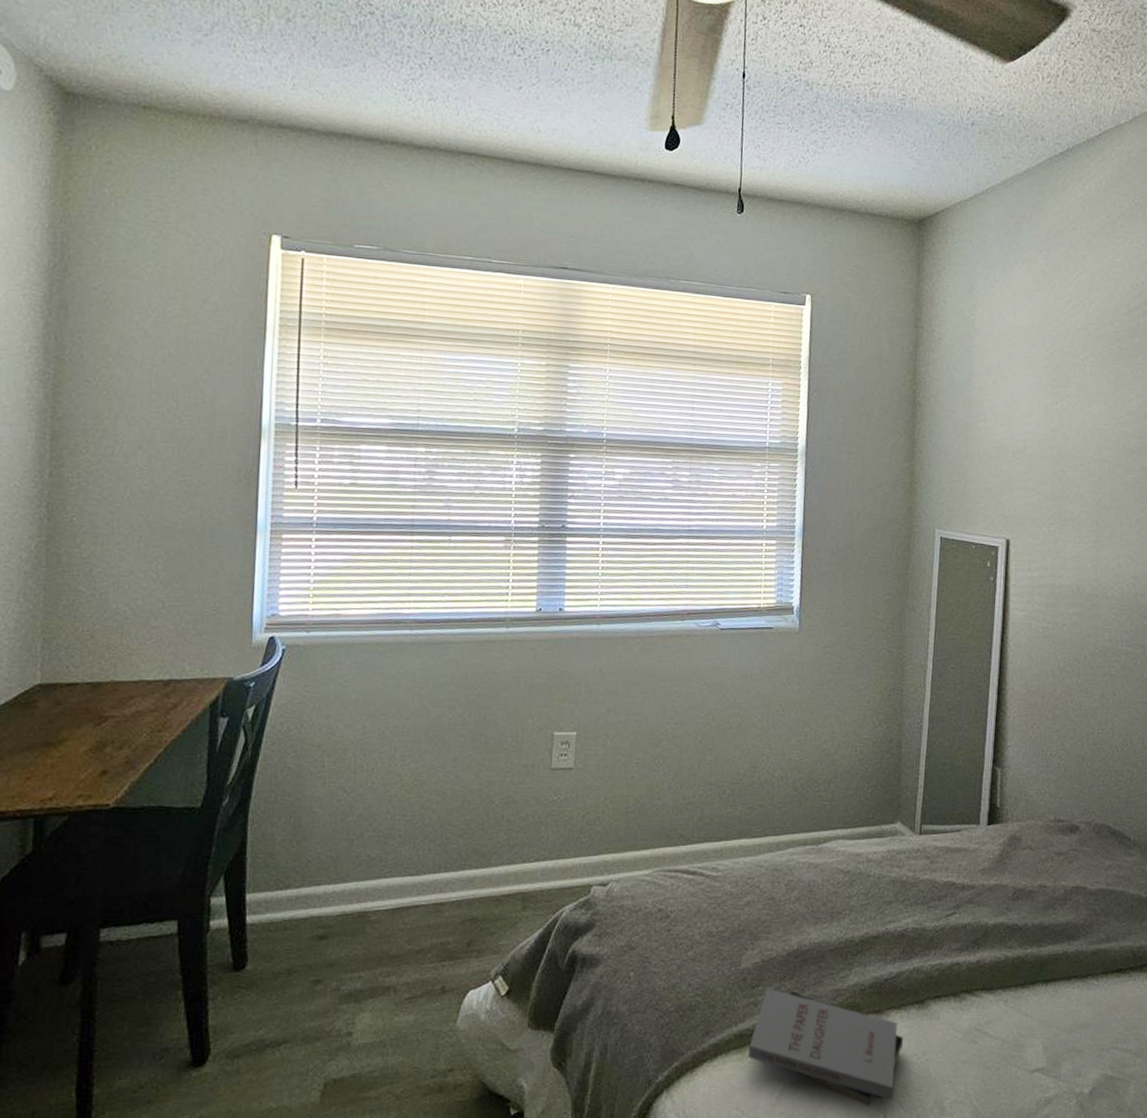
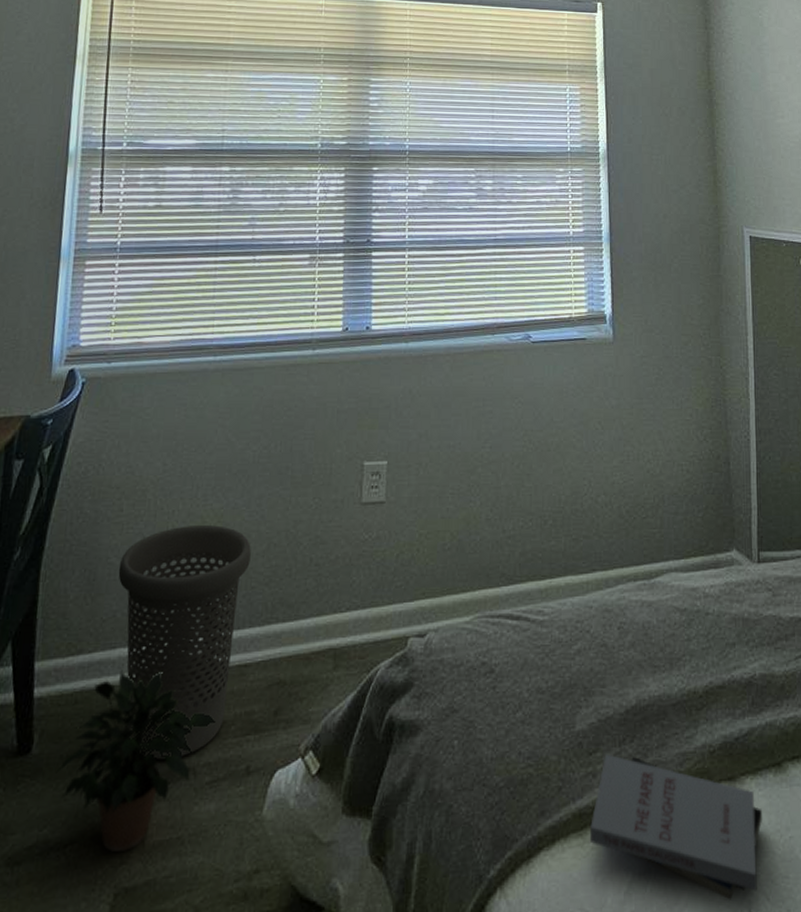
potted plant: none [267,902,414,1052] -> present [54,669,216,853]
trash bin: none [321,782,447,978] -> present [118,525,251,759]

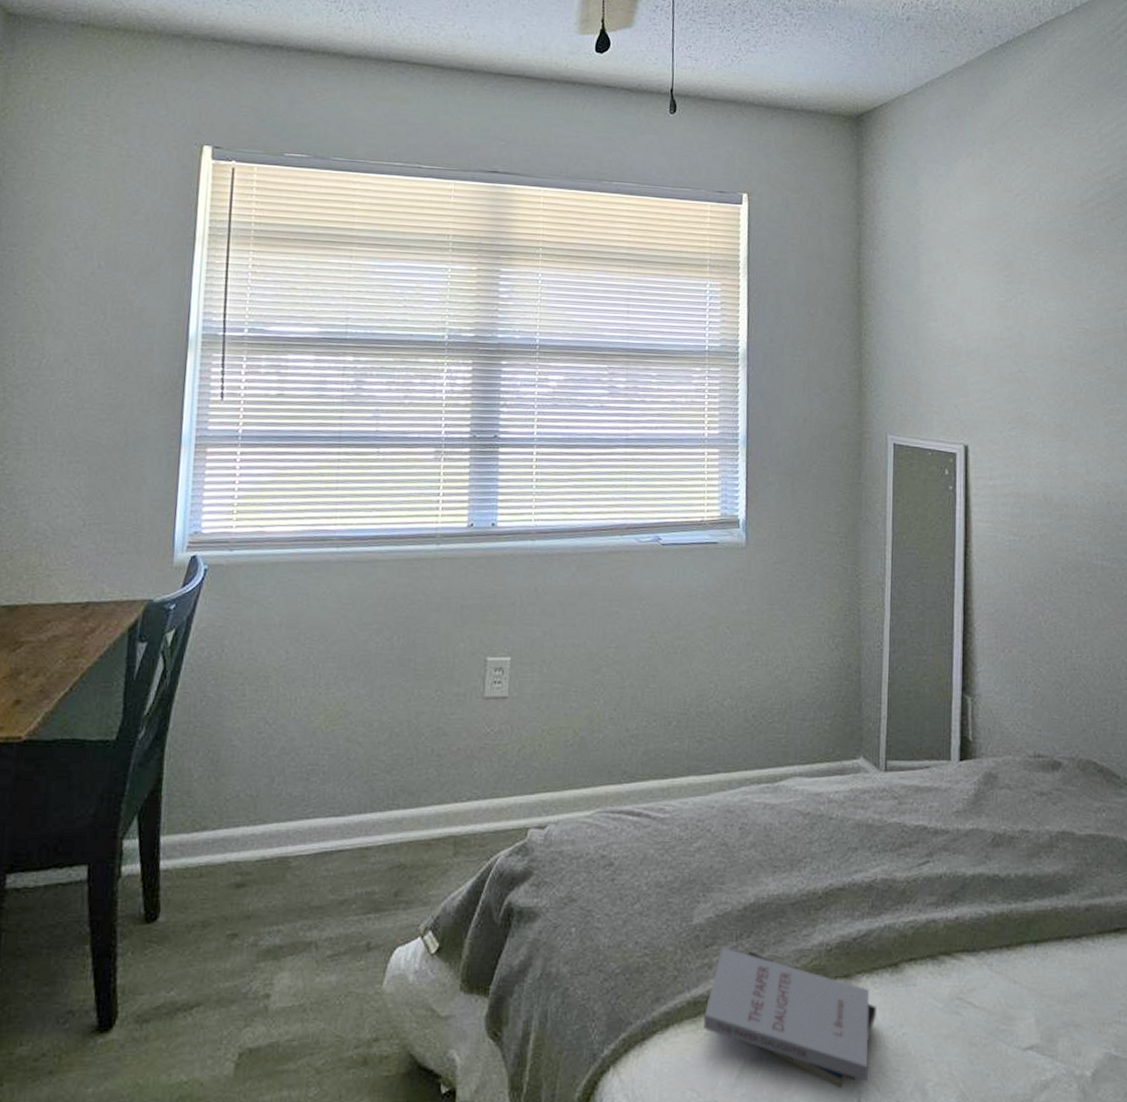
potted plant: present [54,669,216,853] -> none [180,846,338,1016]
trash bin: present [118,525,251,759] -> none [241,712,373,932]

